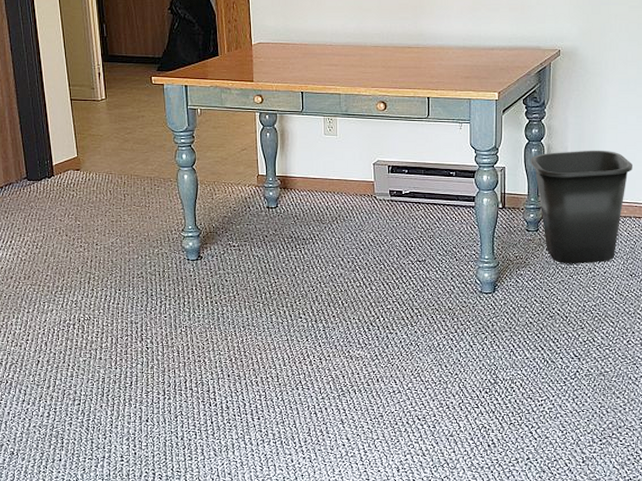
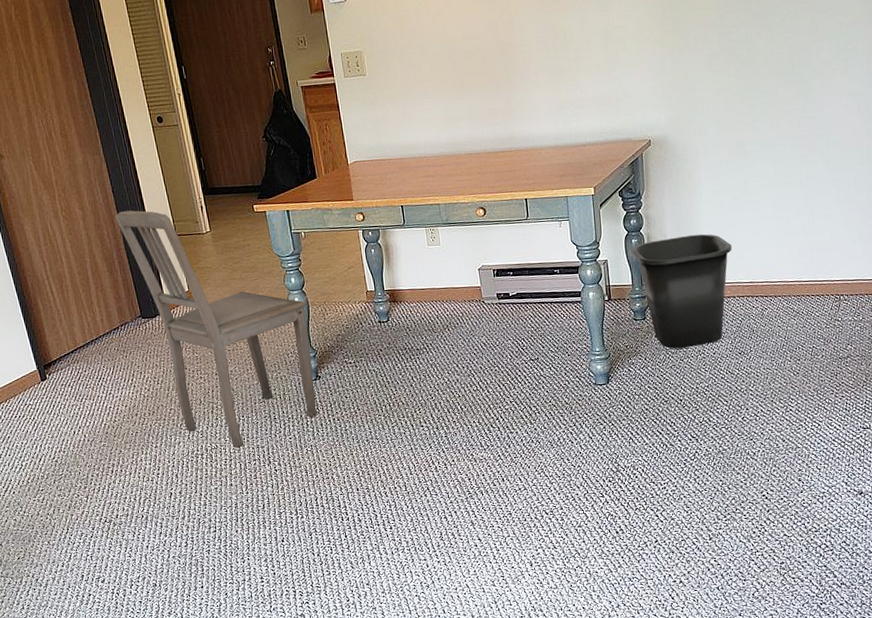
dining chair: none [11,70,196,321] -> present [115,210,318,448]

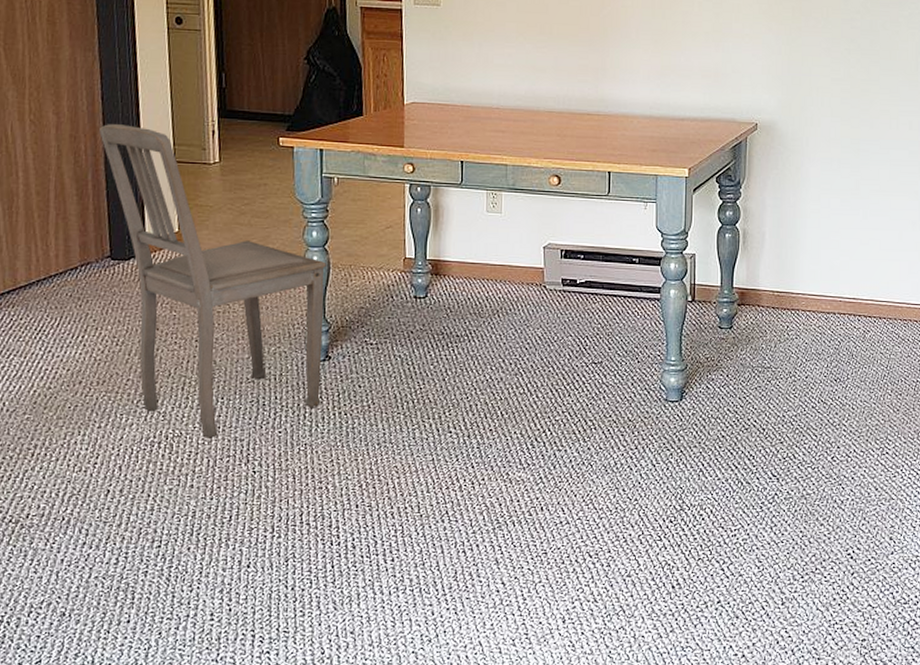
waste bin: present [631,233,732,348] -> none [724,236,836,366]

